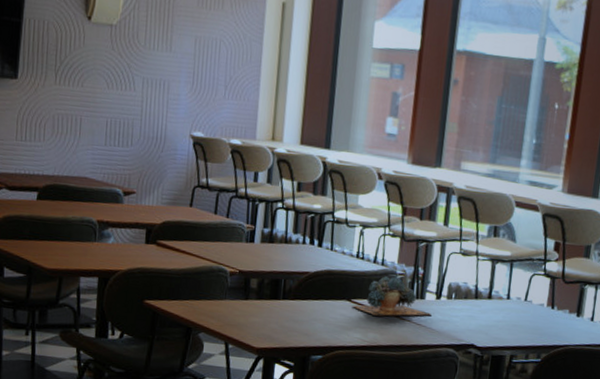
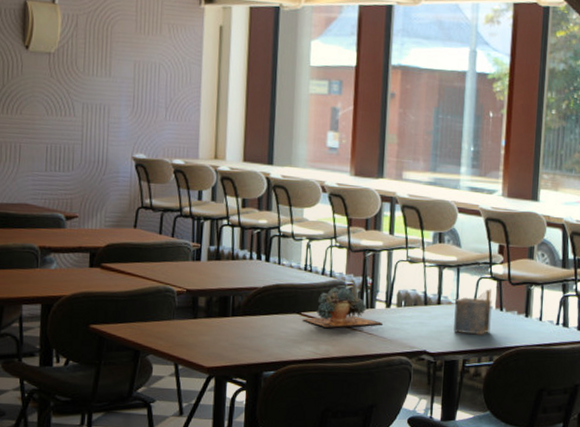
napkin holder: none [503,286,544,332] -> present [453,289,492,335]

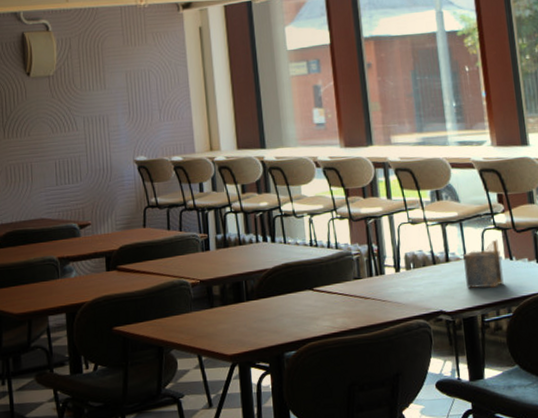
succulent plant: present [302,288,382,329] -> none [315,258,395,301]

